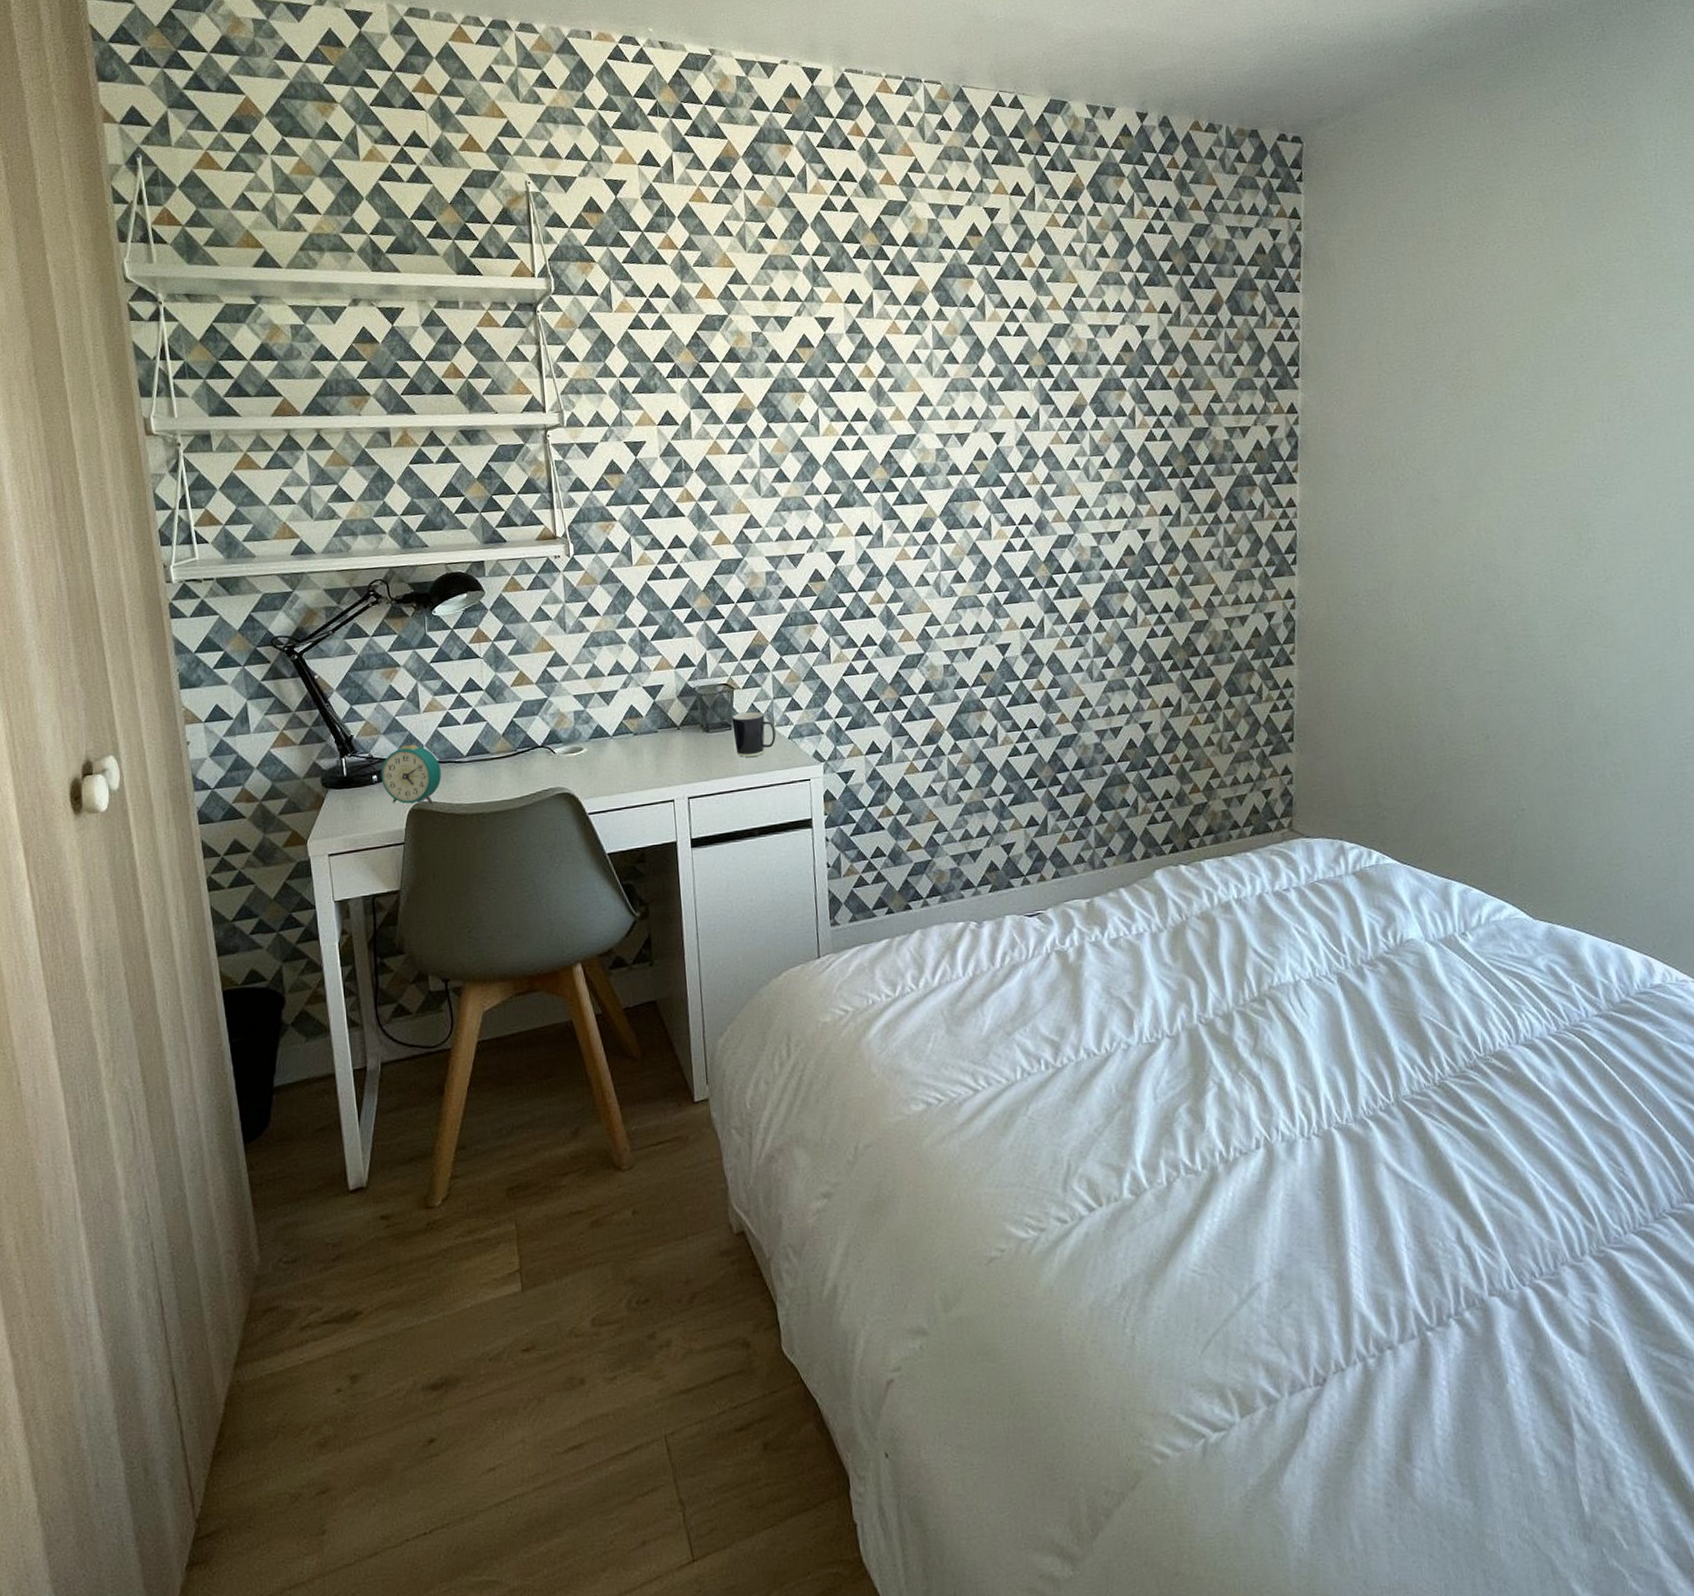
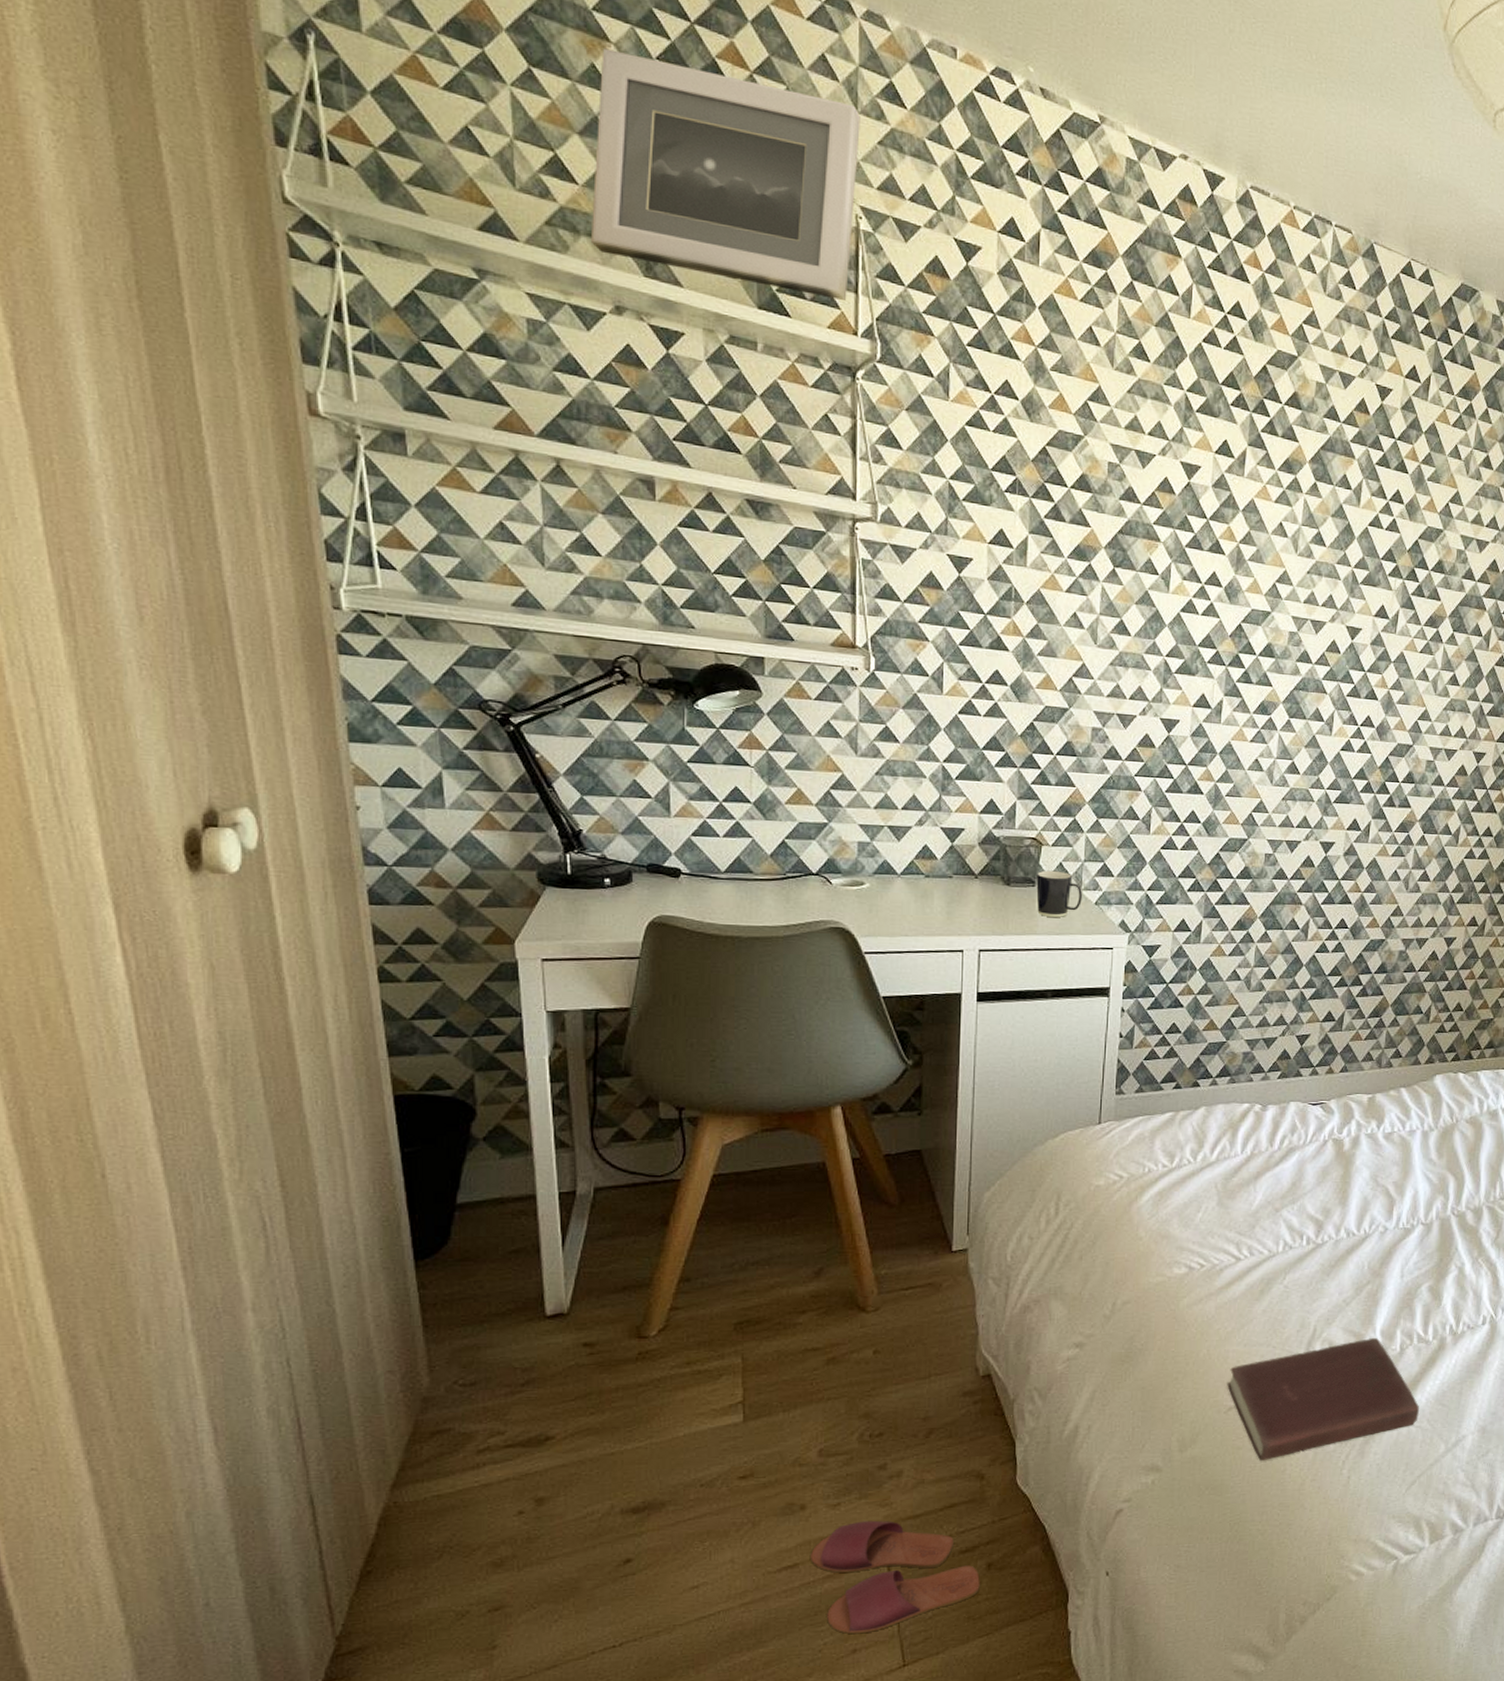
picture frame: none [331,97,524,261] -> present [590,48,861,300]
alarm clock: present [380,743,441,804] -> none [615,848,691,918]
slippers: none [594,1395,759,1524] -> present [811,1520,980,1634]
book: none [983,1170,1202,1320] -> present [1227,1337,1420,1461]

